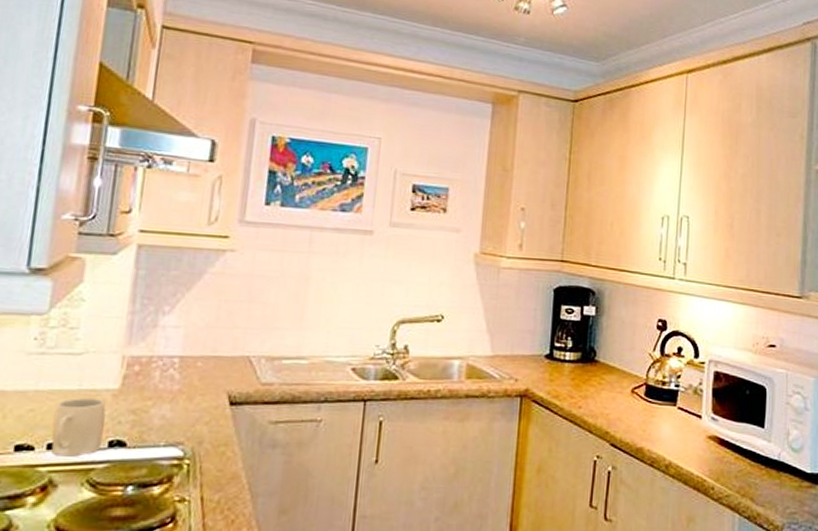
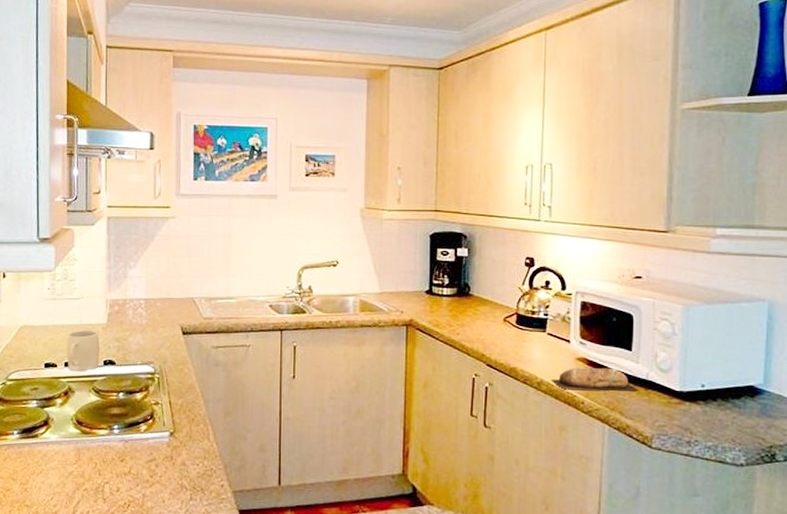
bread loaf: none [680,447,770,474] -> present [551,367,638,392]

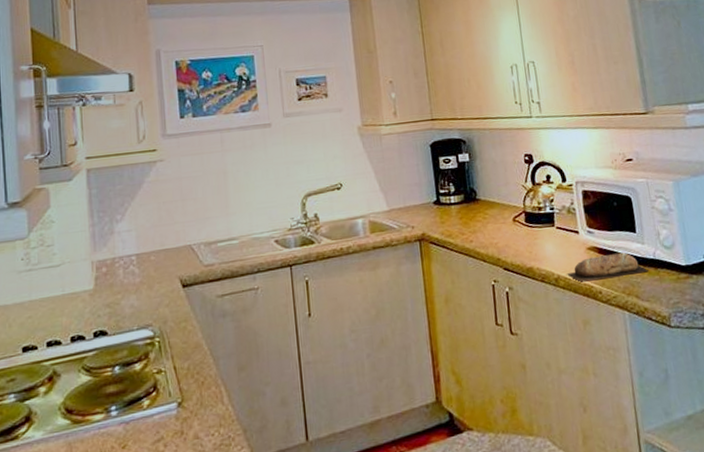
mug: present [66,329,99,372] -> none [47,299,88,351]

